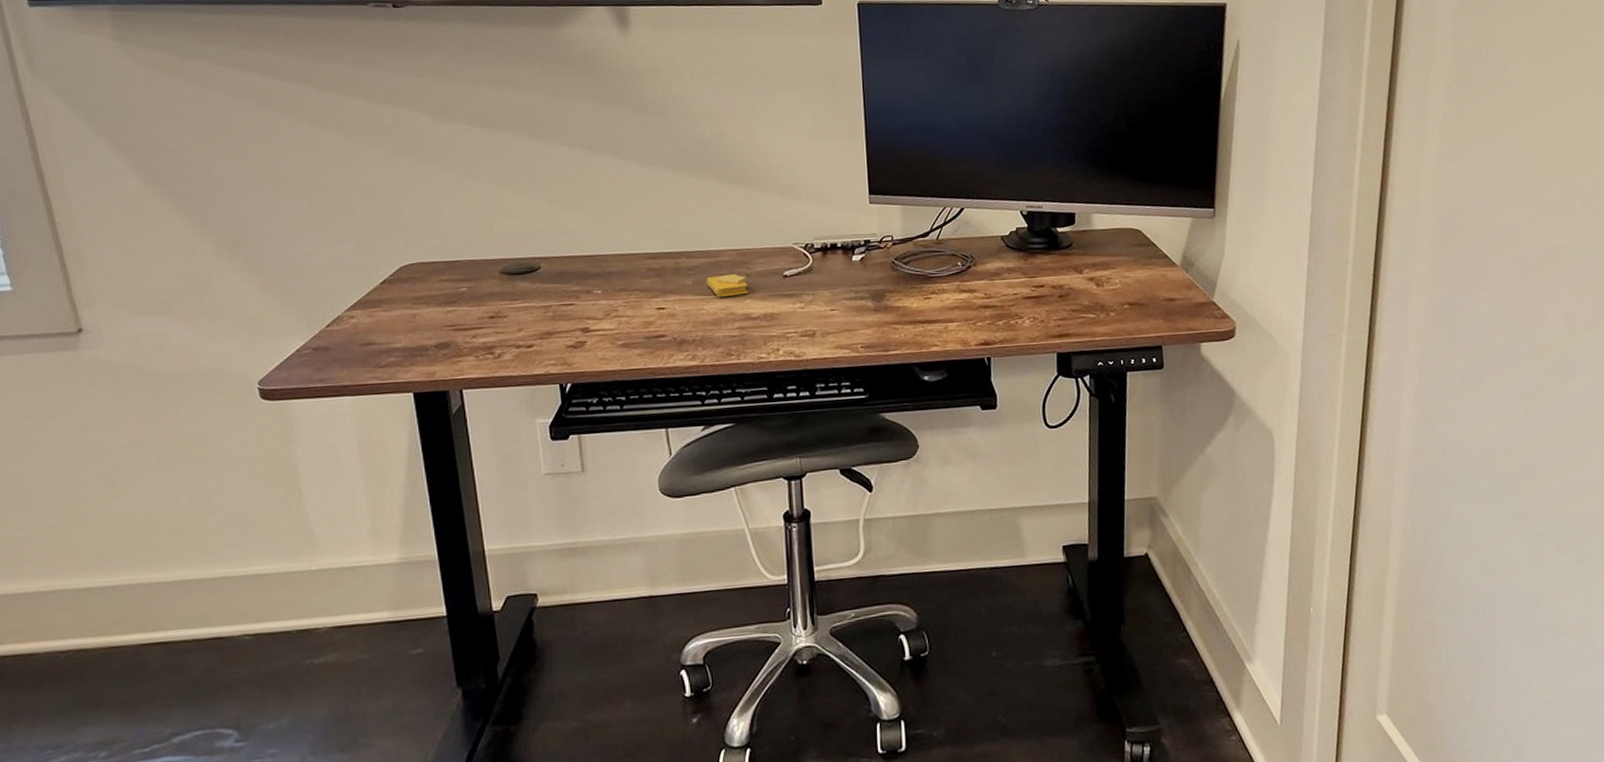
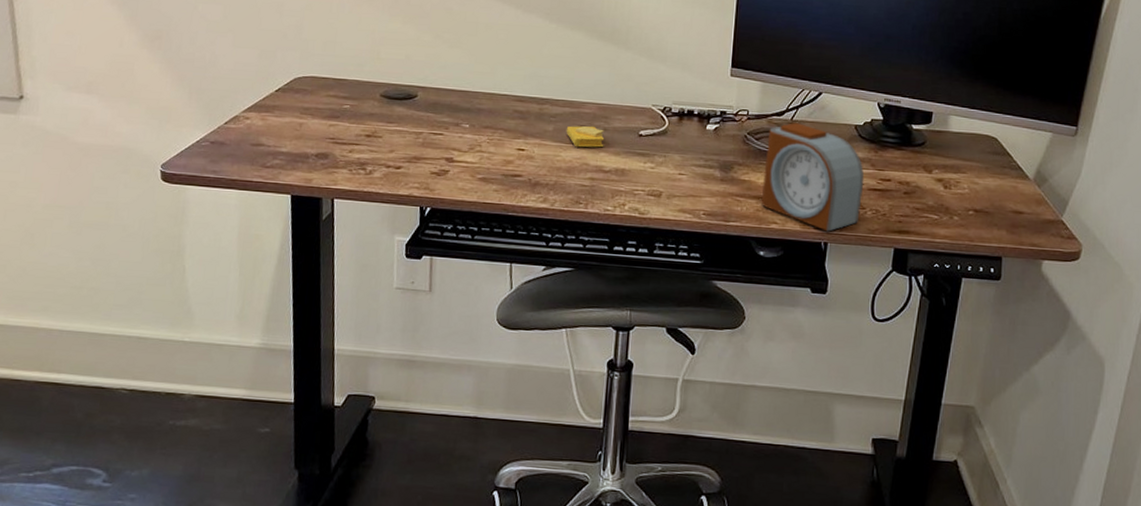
alarm clock: none [916,242,1019,347] -> present [761,123,865,232]

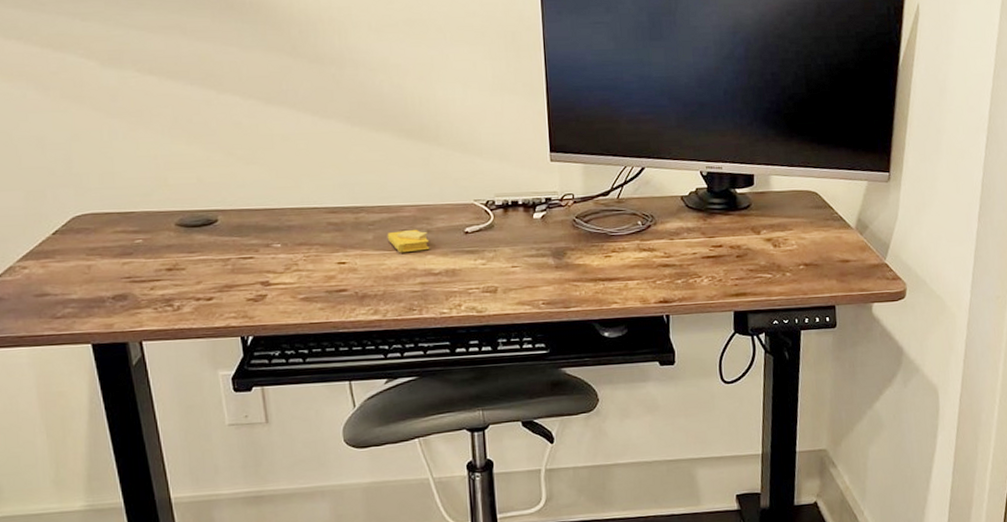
alarm clock: present [761,123,865,232] -> none [597,201,697,304]

